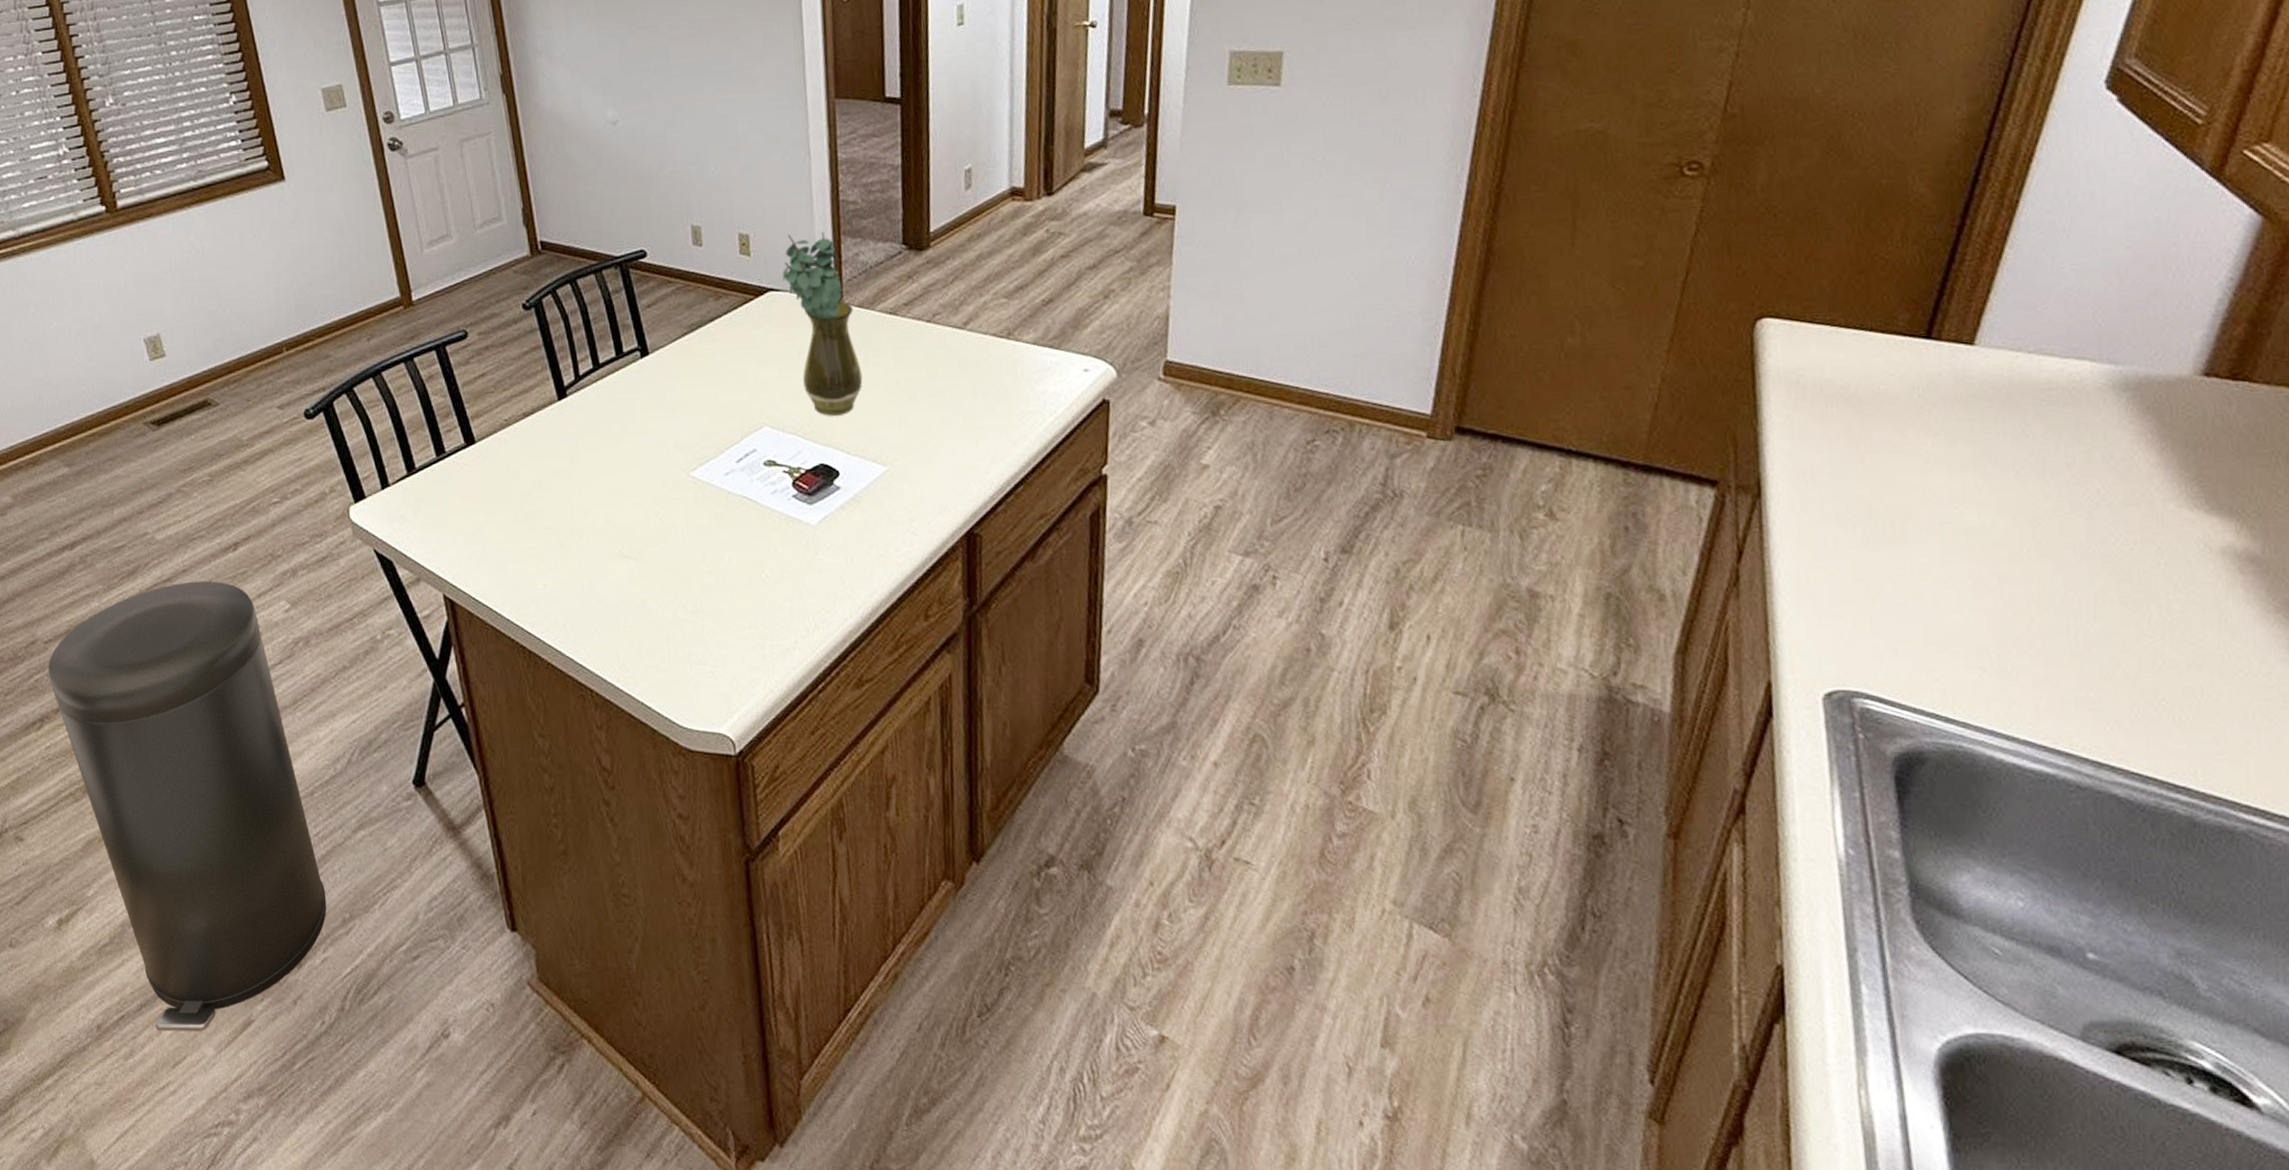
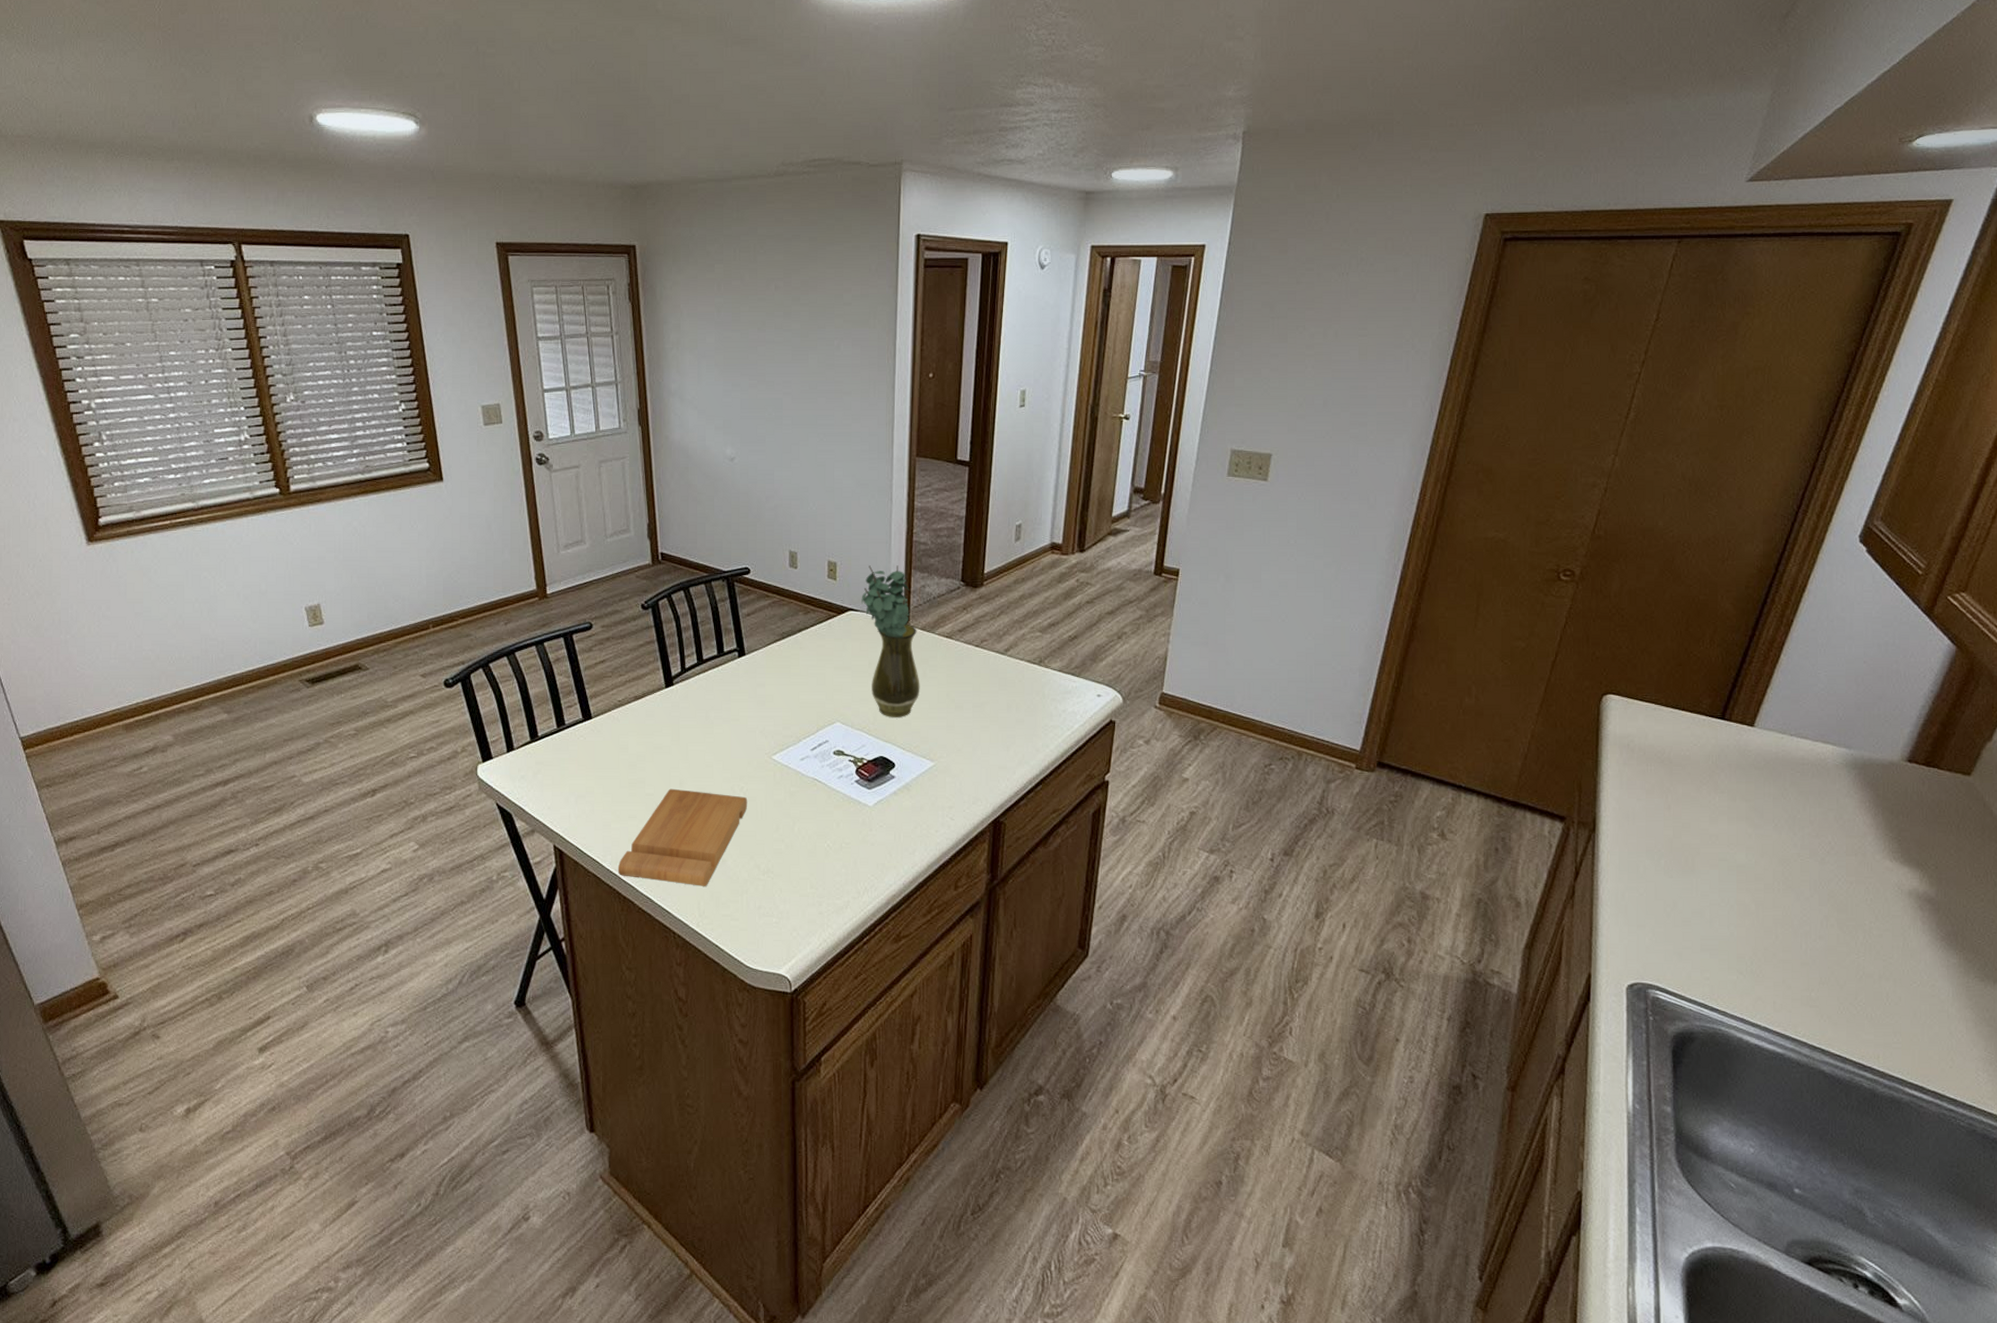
pedal bin: present [48,580,327,1031] -> none [194,820,431,1209]
cutting board: none [519,519,666,634] -> present [617,788,748,886]

